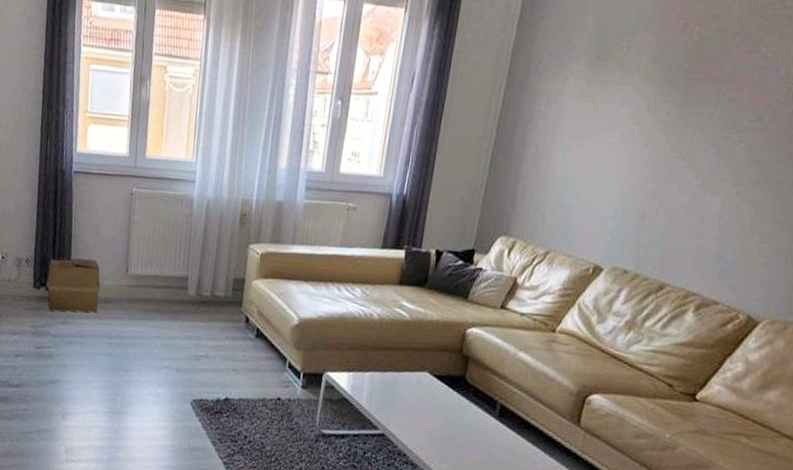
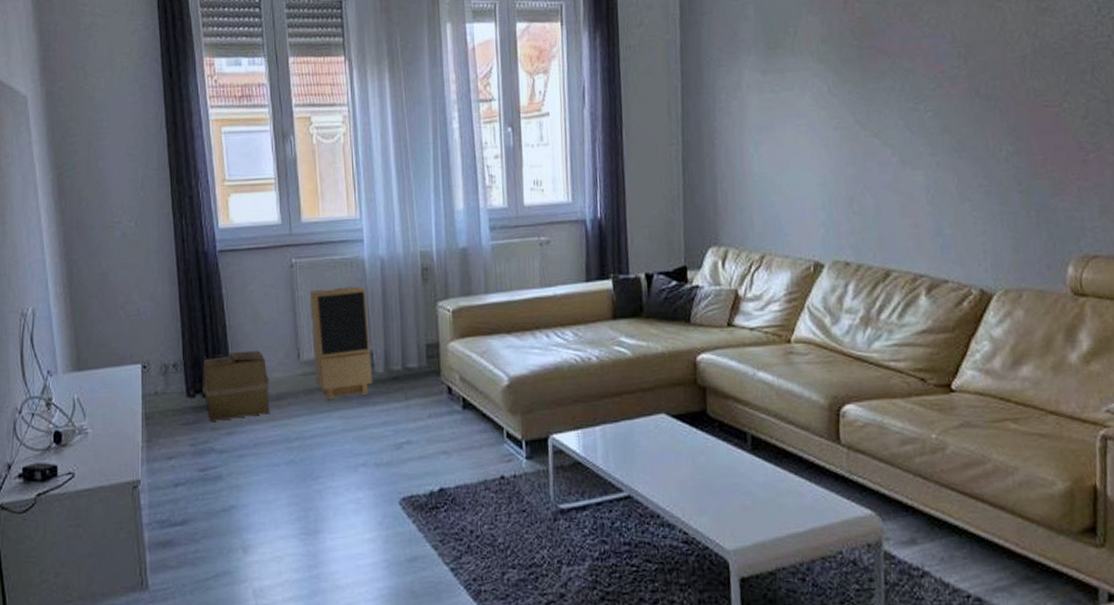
speaker: none [138,217,191,312] -> present [309,286,373,399]

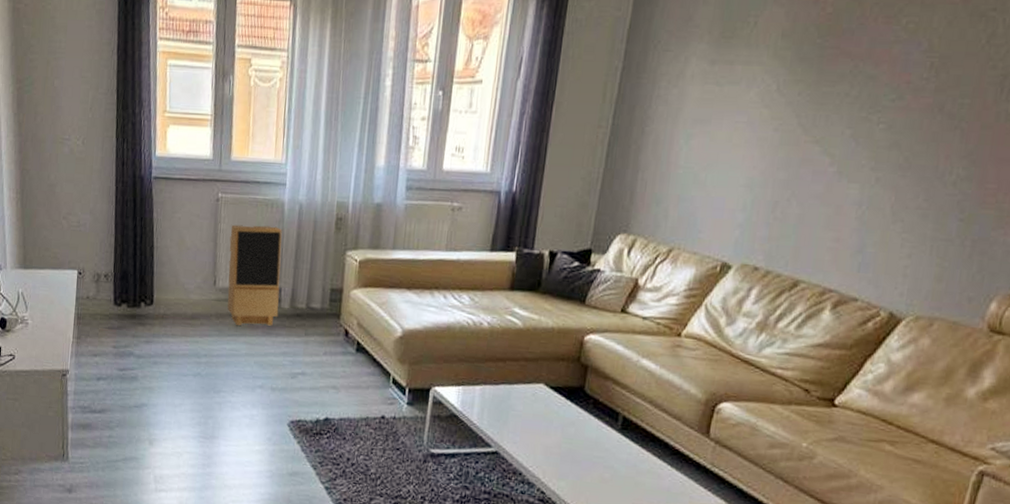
cardboard box: present [202,350,270,421] -> none [128,271,187,330]

